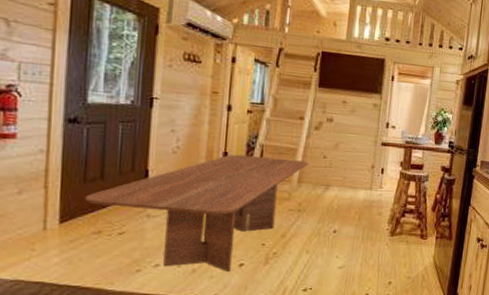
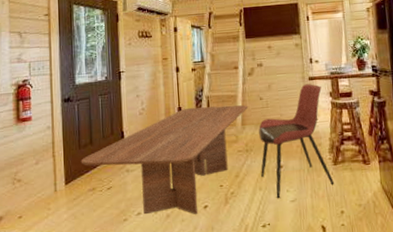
dining chair: none [311,149,393,263] -> present [259,84,334,198]

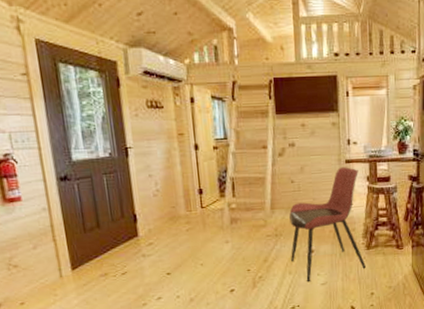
dining table: present [80,105,248,215] -> none [87,188,277,299]

